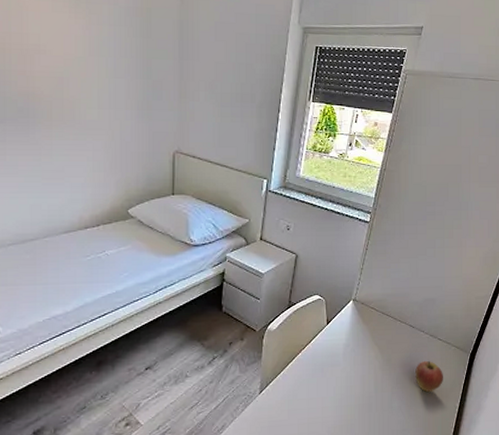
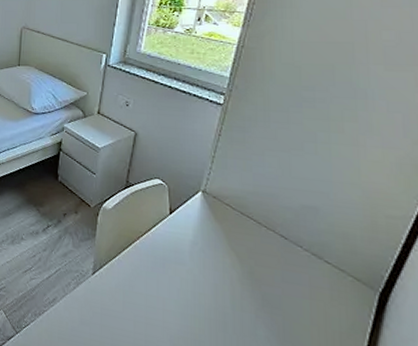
apple: present [415,361,443,392] -> none [290,286,335,331]

